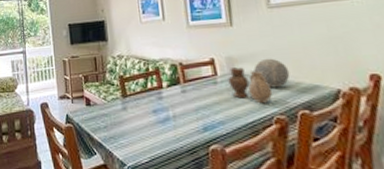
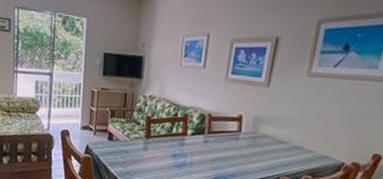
vase: present [228,67,273,104] -> none [249,127,287,165]
decorative orb: present [254,58,290,88] -> none [275,124,307,153]

